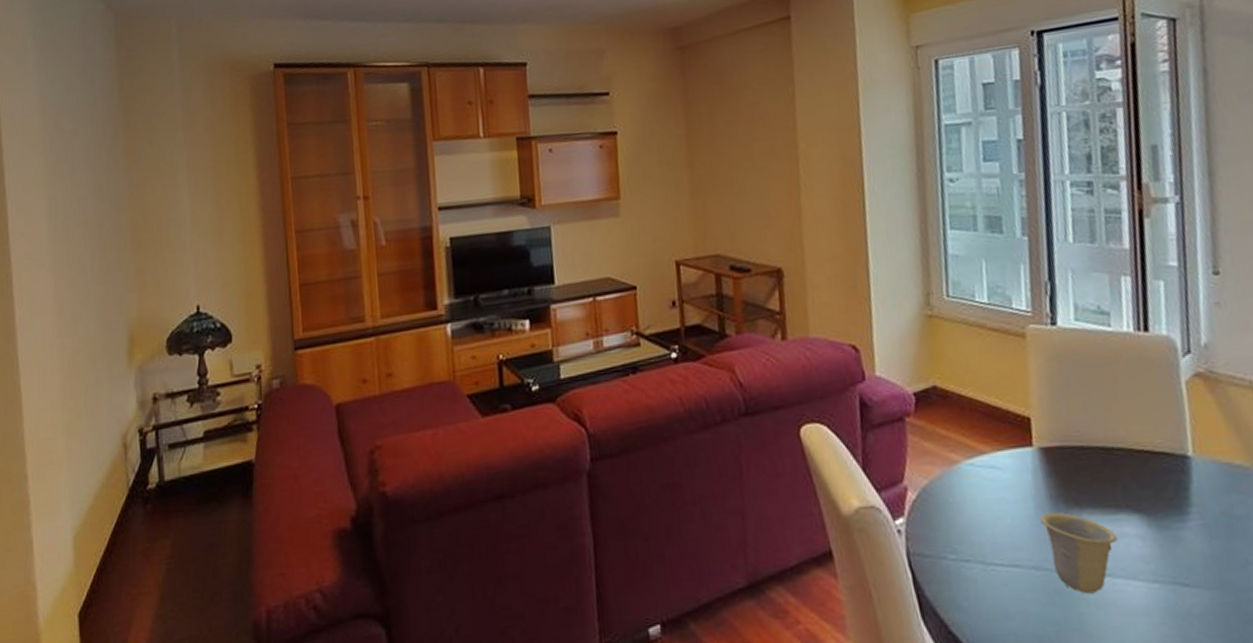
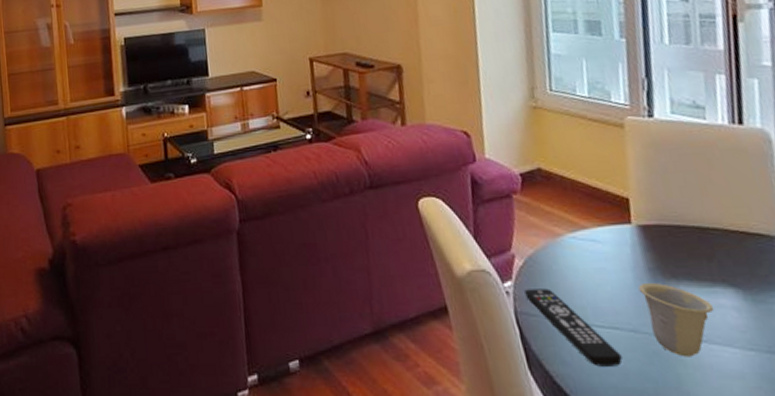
remote control: none [917,524,1023,611] -> present [524,288,623,367]

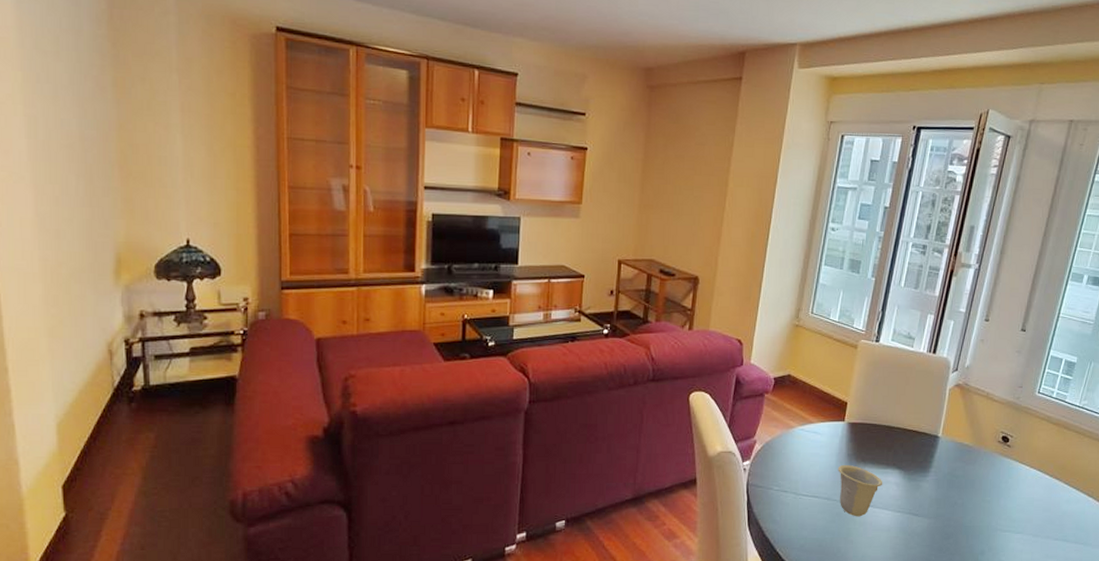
remote control: present [524,288,623,367] -> none [757,467,815,524]

